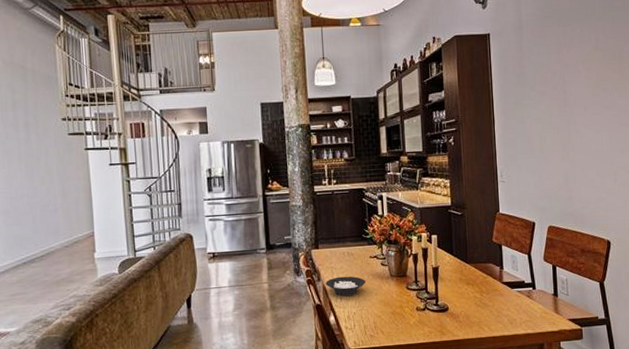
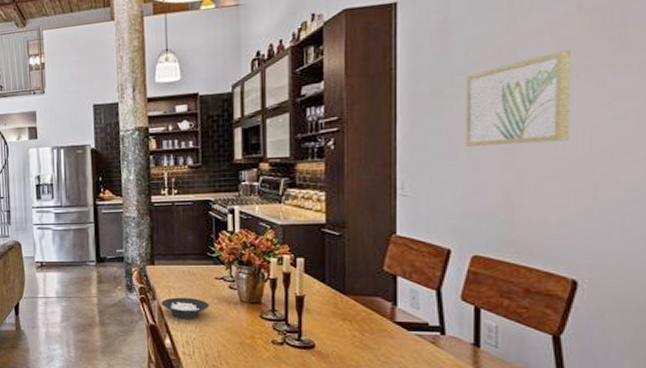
wall art: none [536,77,598,144] -> present [465,50,571,147]

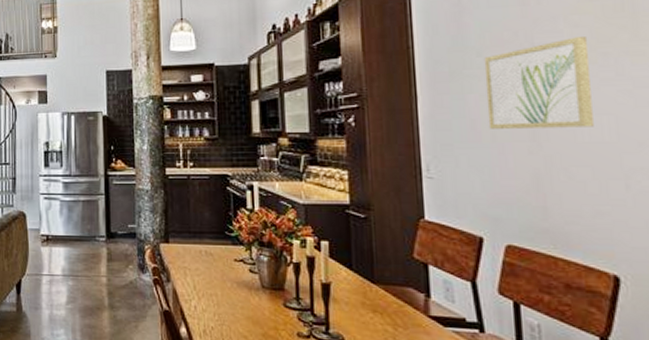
cereal bowl: present [161,297,210,320] -> none [176,280,229,306]

